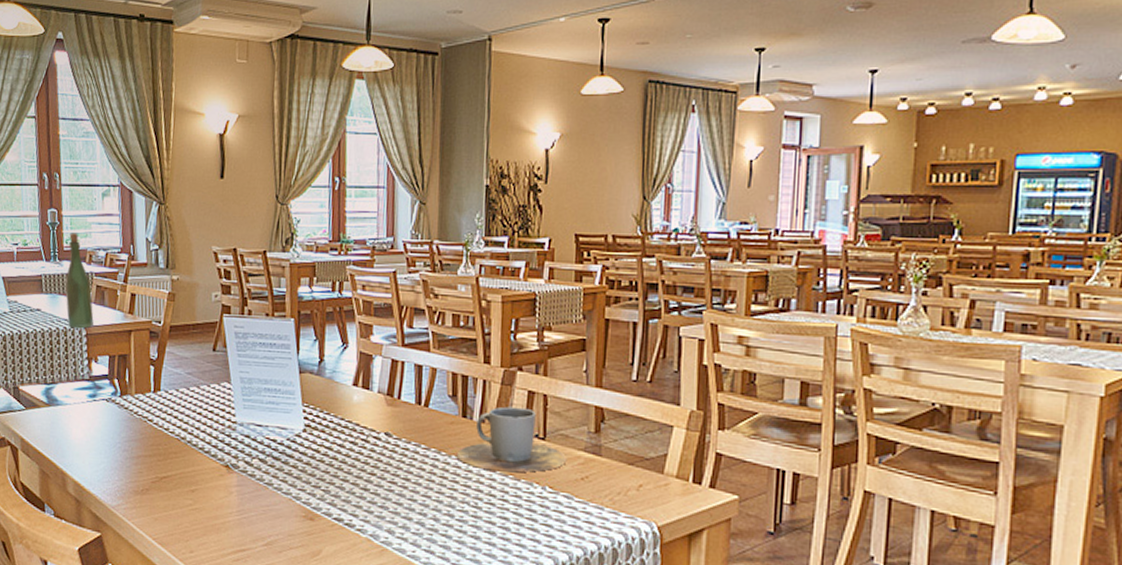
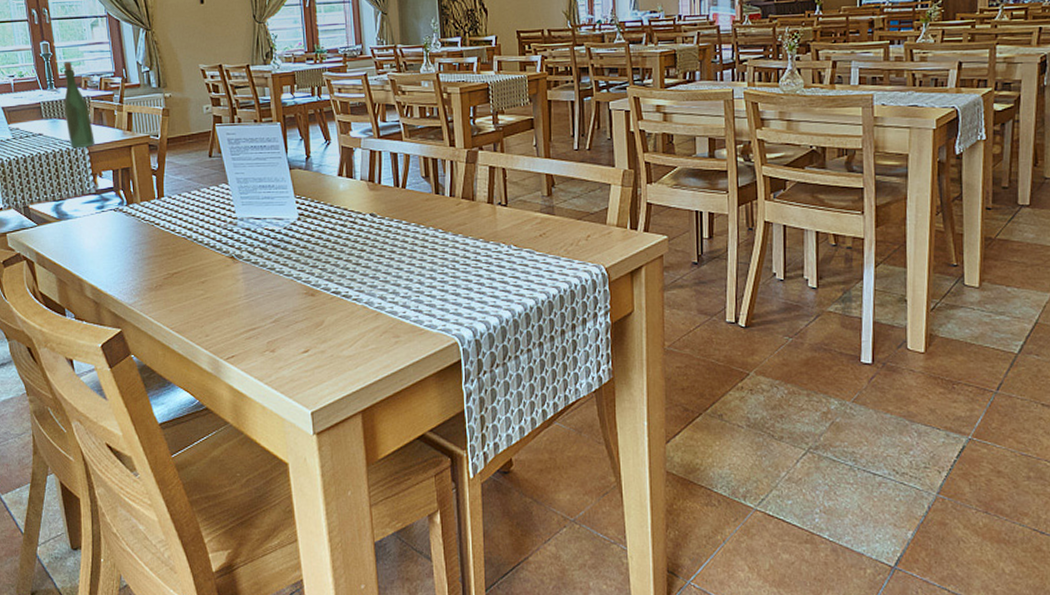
cup: present [456,406,568,473] -> none [433,181,527,237]

